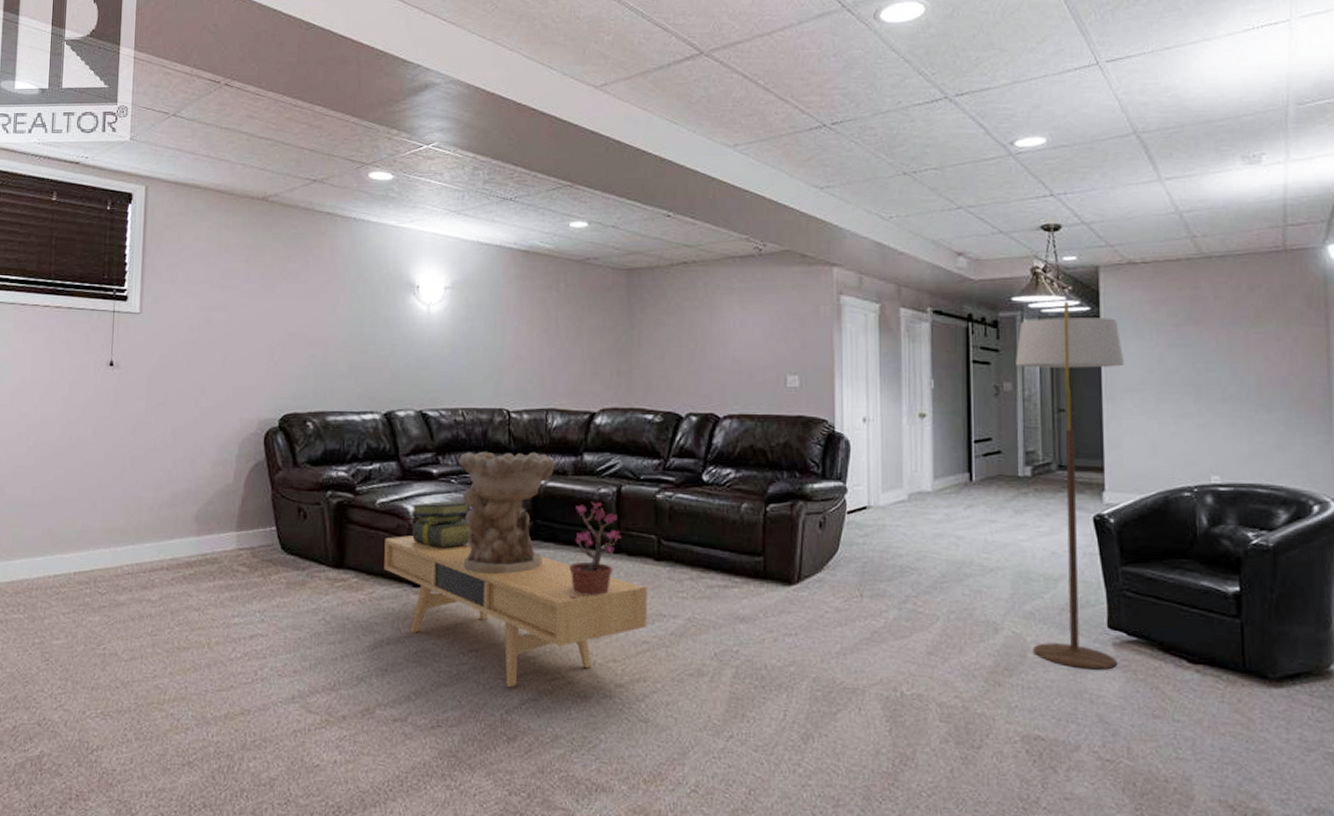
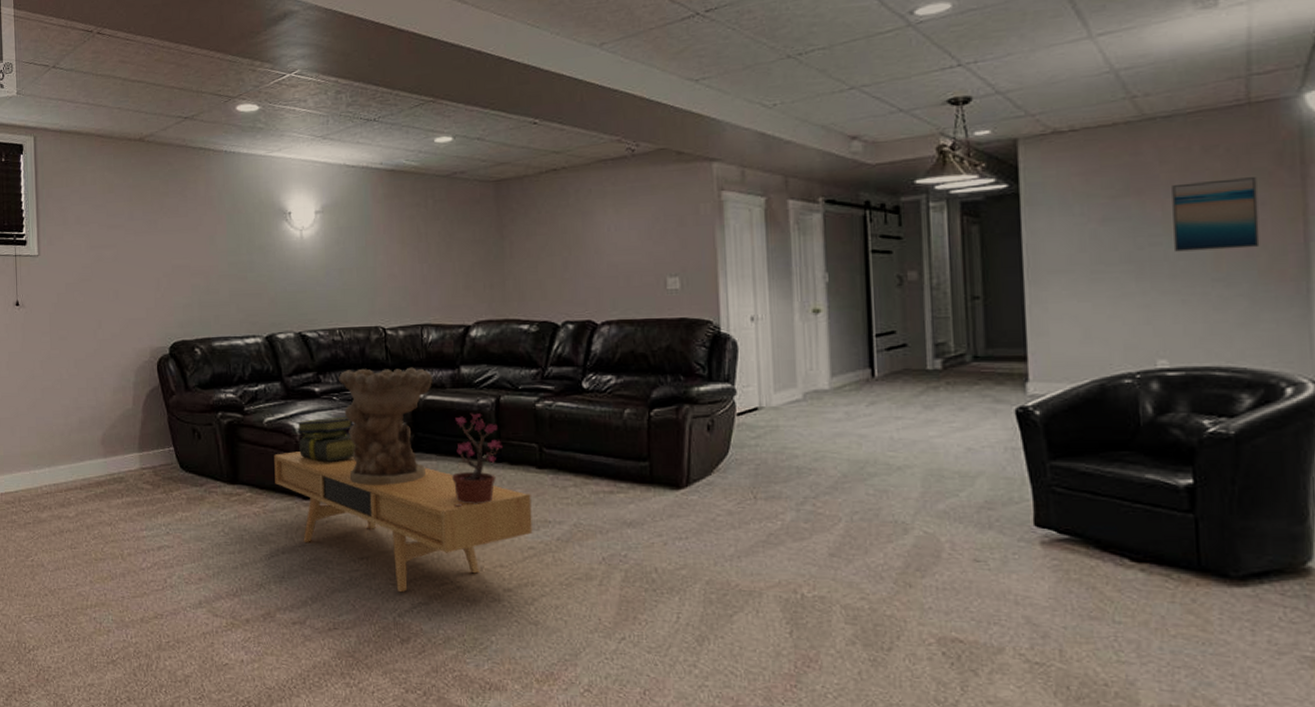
floor lamp: present [1016,301,1125,670] -> none [921,179,1051,570]
wall art: none [1224,316,1293,379] -> present [1172,177,1260,252]

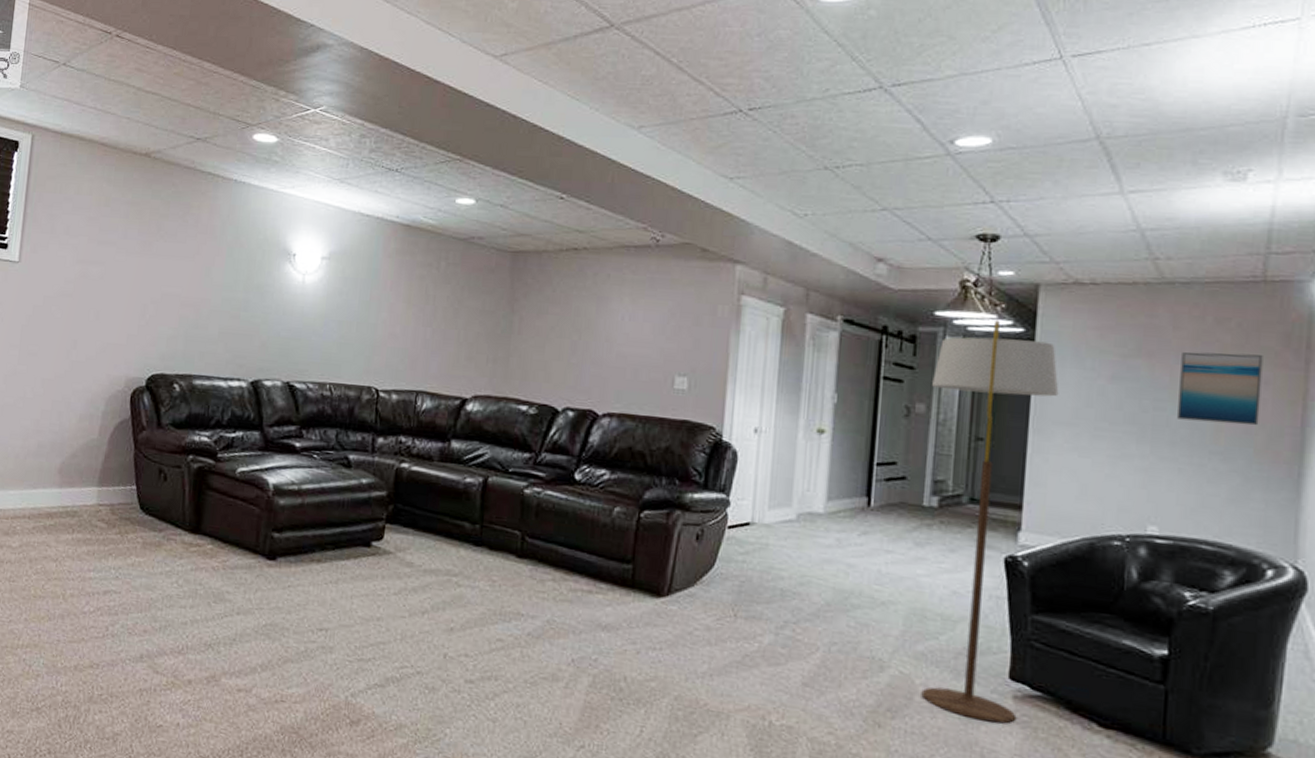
tv console: present [274,451,533,593] -> none [239,507,507,671]
stack of books: present [296,418,356,462] -> none [270,475,332,523]
decorative bowl: present [339,367,432,485] -> none [319,428,421,556]
potted plant: present [452,413,503,507] -> none [425,491,484,588]
floor lamp: none [921,179,1051,570] -> present [921,319,1059,724]

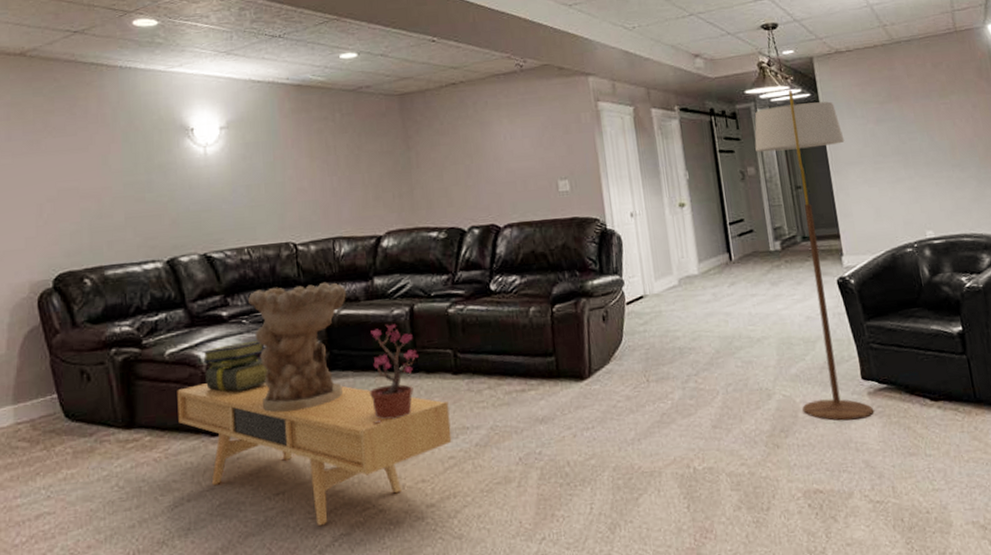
tv console: none [239,507,507,671] -> present [177,382,452,526]
stack of books: none [270,475,332,523] -> present [201,341,268,393]
decorative bowl: none [319,428,421,556] -> present [248,282,346,413]
potted plant: none [425,491,484,588] -> present [370,324,419,424]
wall art: present [1177,352,1263,426] -> none [917,86,977,145]

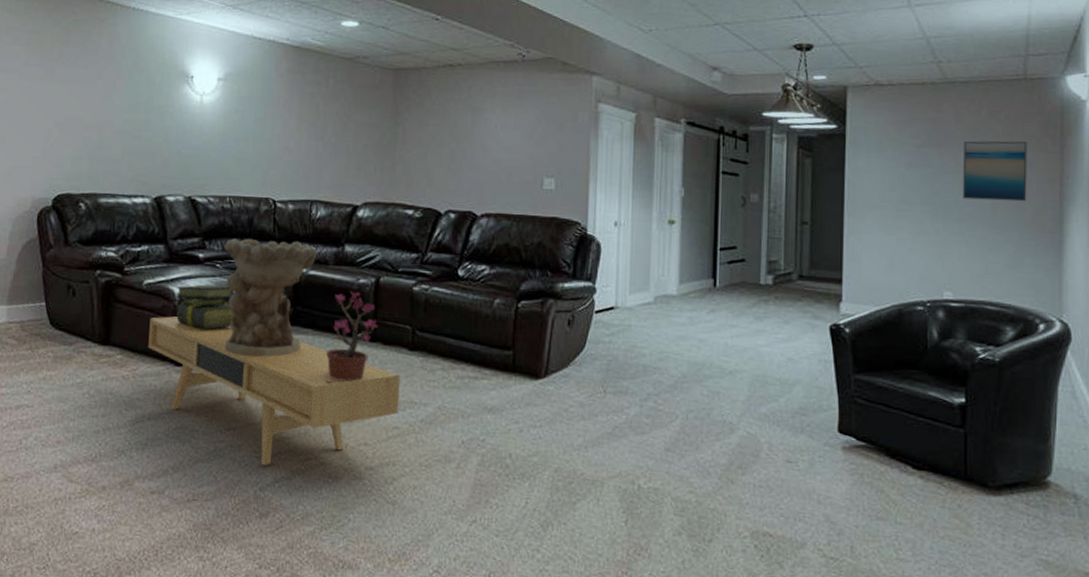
floor lamp: present [754,90,875,421] -> none [763,118,867,472]
wall art: none [917,86,977,145] -> present [963,140,1027,202]

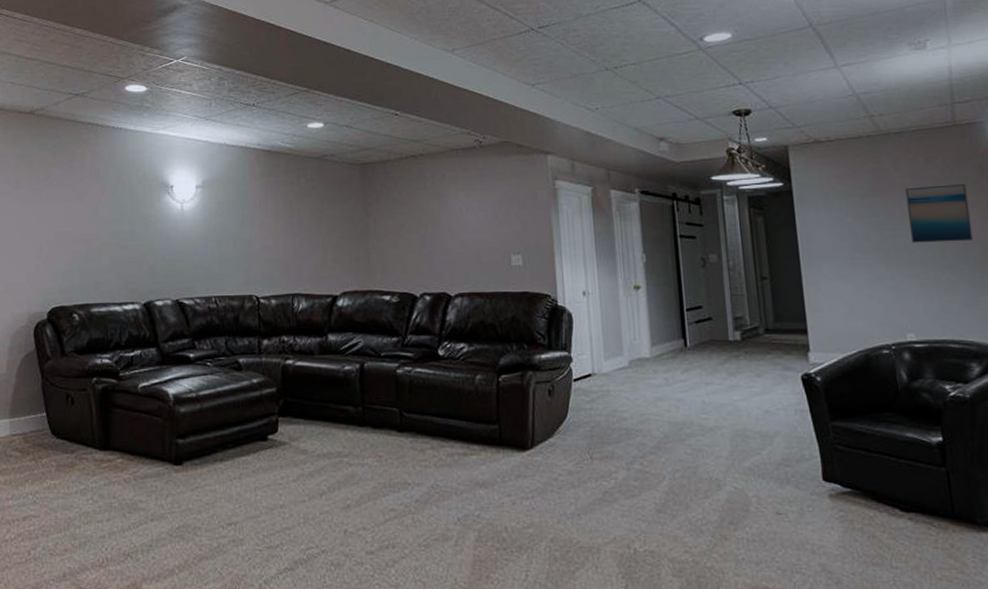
tv console: present [148,316,401,466] -> none [147,417,393,559]
stack of books: present [176,284,234,329] -> none [170,383,227,427]
decorative bowl: present [224,238,317,357] -> none [213,334,302,450]
potted plant: present [325,292,378,383] -> none [319,379,366,470]

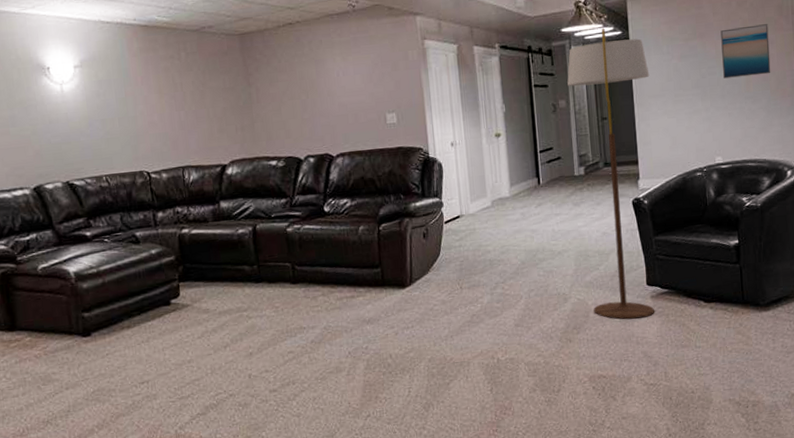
floor lamp: none [719,178,835,521] -> present [567,28,655,319]

